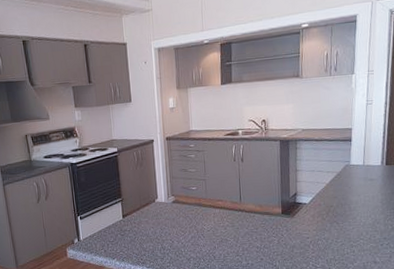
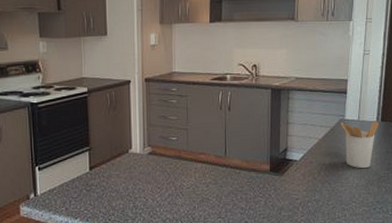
utensil holder: none [347,165,383,209] -> present [341,121,379,169]

